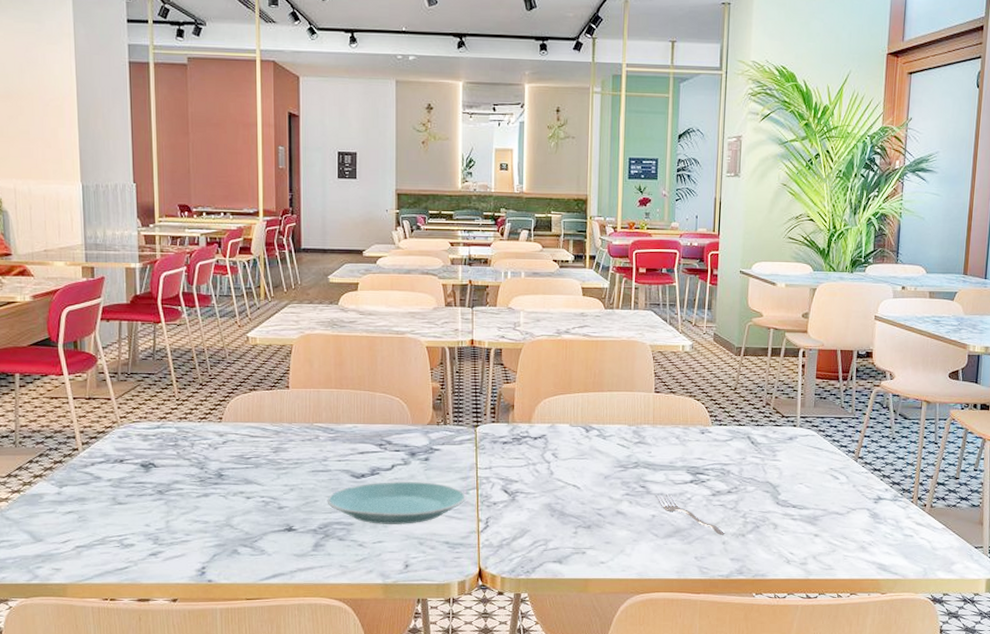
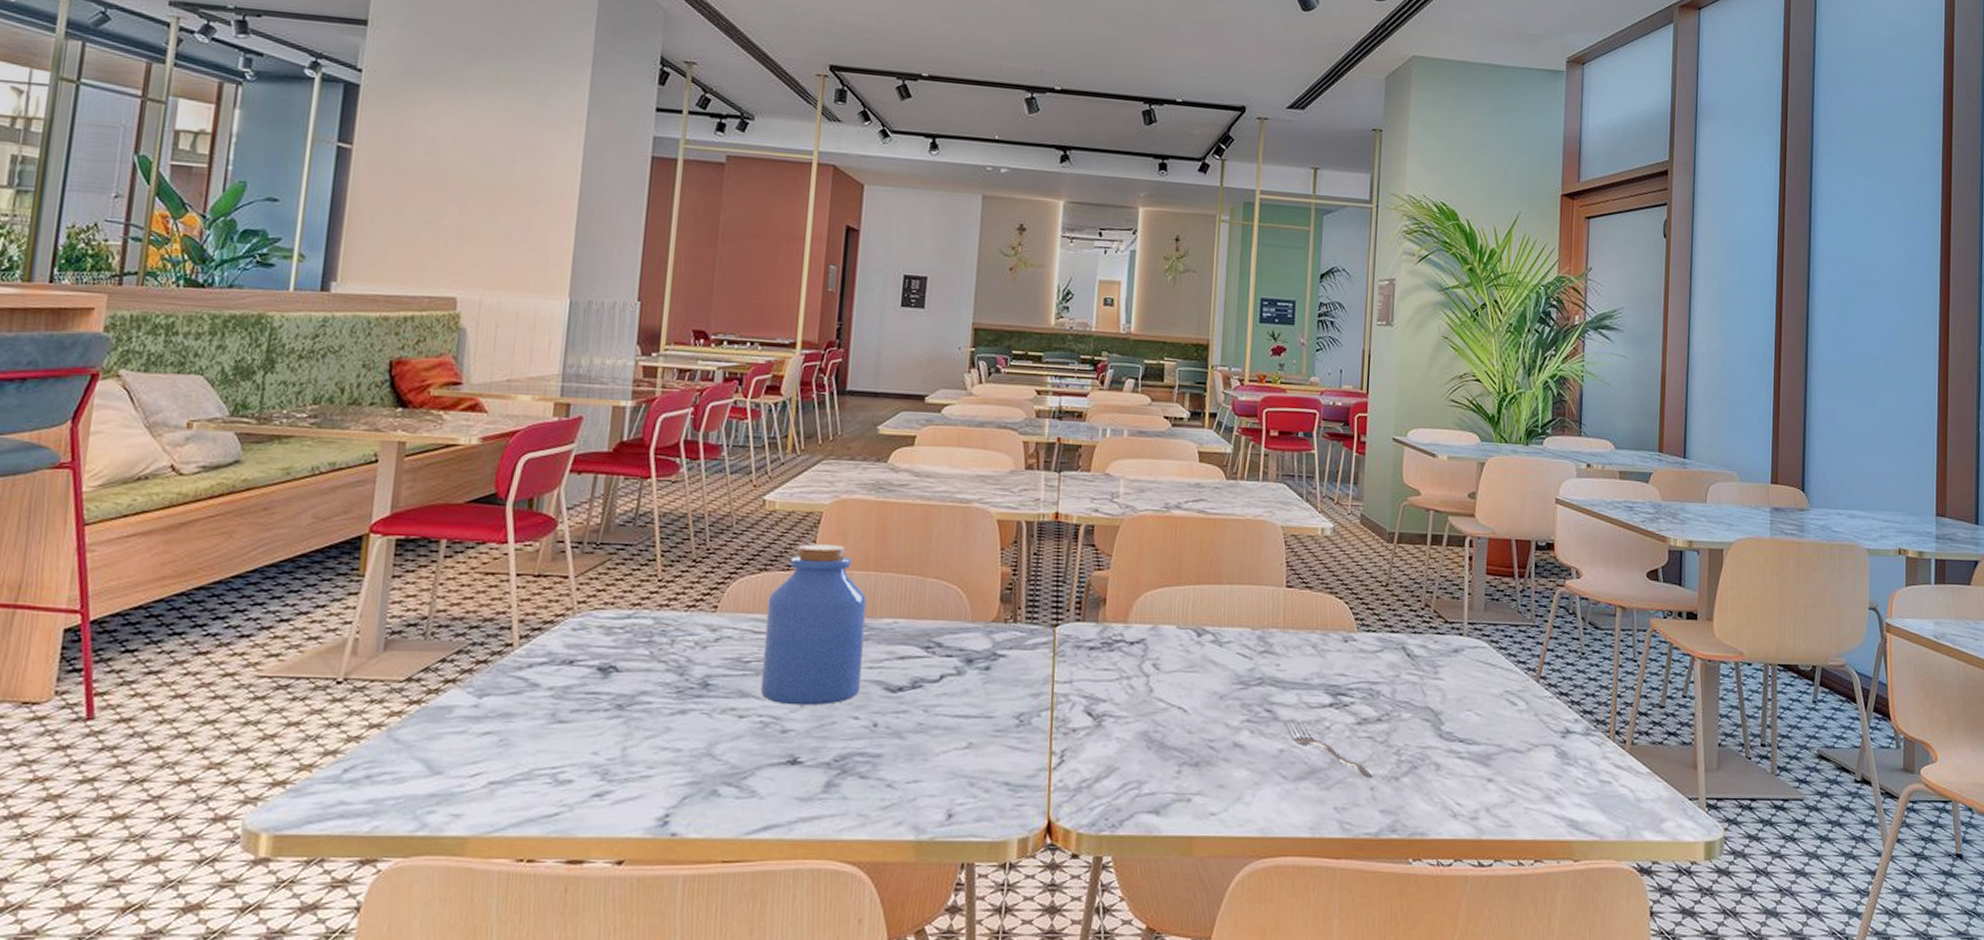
jar: none [259,368,333,489] -> present [760,543,867,706]
plate: present [327,481,467,524] -> none [848,697,1037,757]

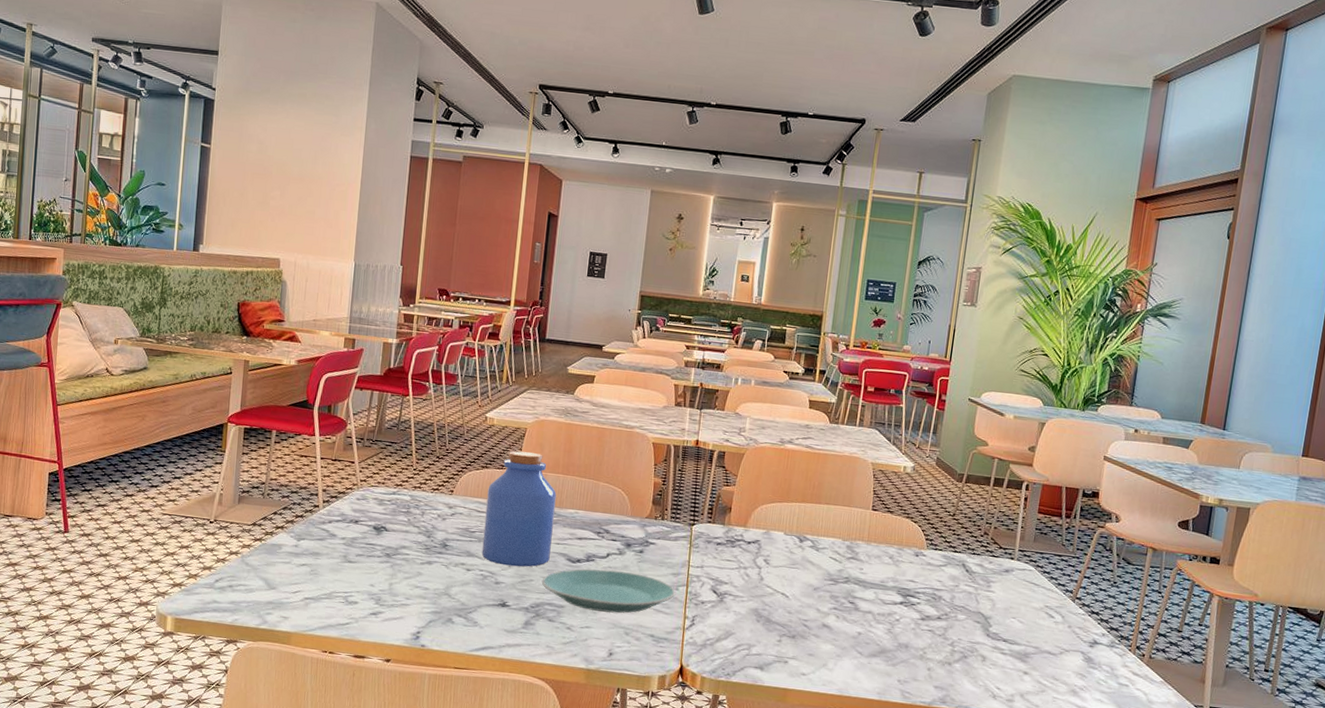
plate: none [848,697,1037,757] -> present [541,569,676,613]
fork: present [1283,720,1374,778] -> none [862,612,932,661]

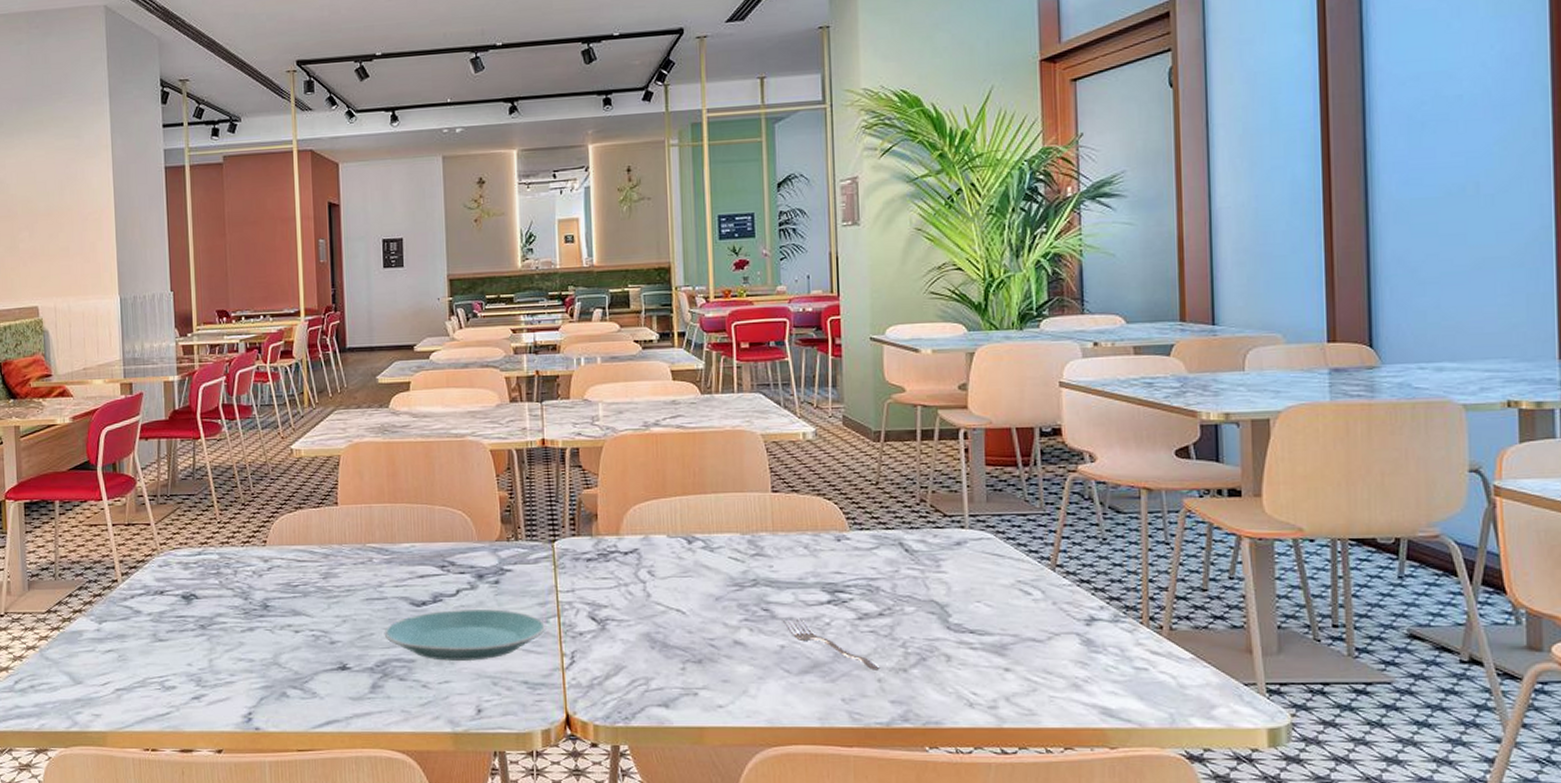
jar: present [481,451,557,567] -> none [306,482,389,621]
fork: none [862,612,932,661] -> present [782,618,880,670]

